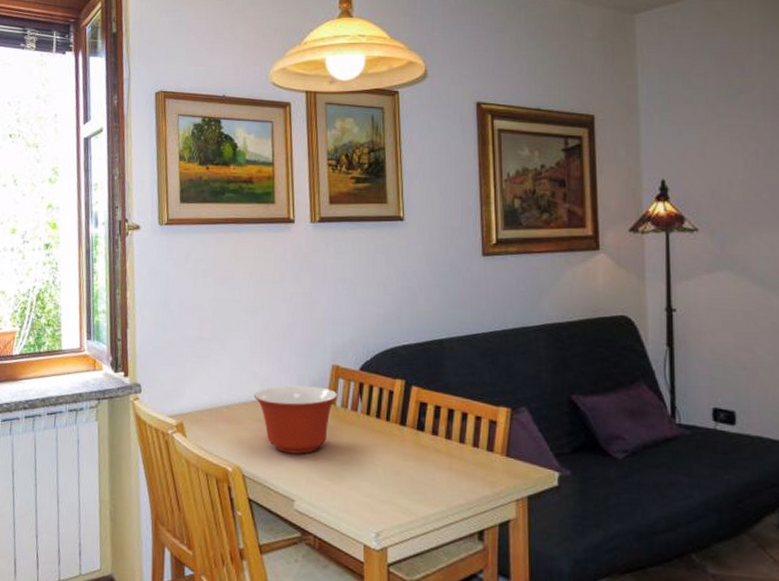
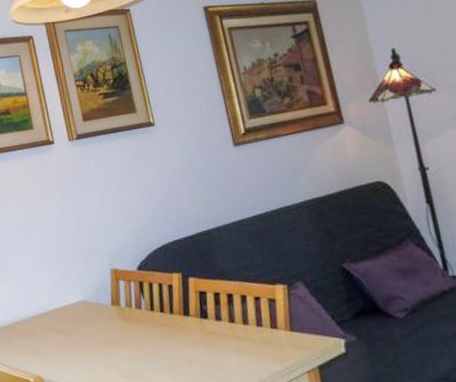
mixing bowl: present [253,385,338,454] -> none [42,291,121,358]

